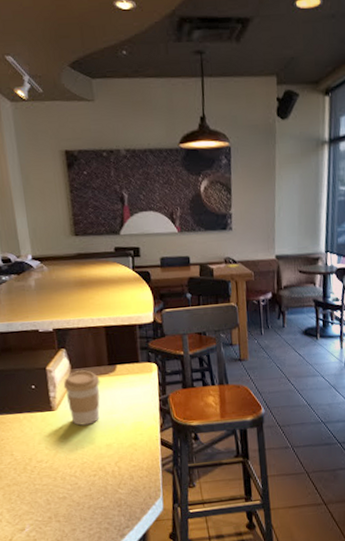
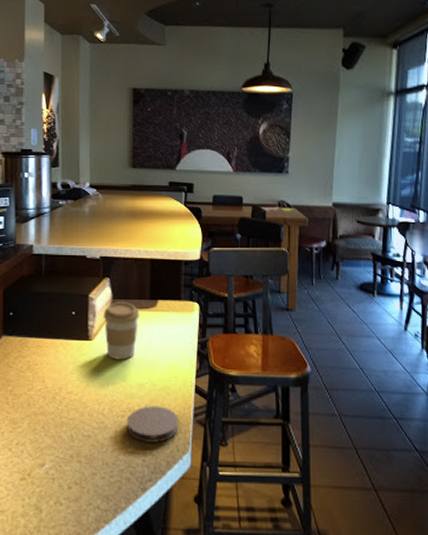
coaster: none [99,461,149,495] -> present [127,406,178,443]

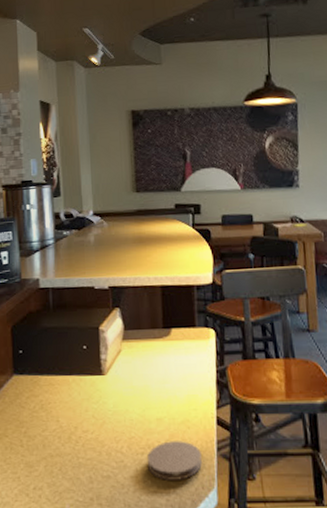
coffee cup: present [103,302,140,360] -> none [115,332,154,394]

